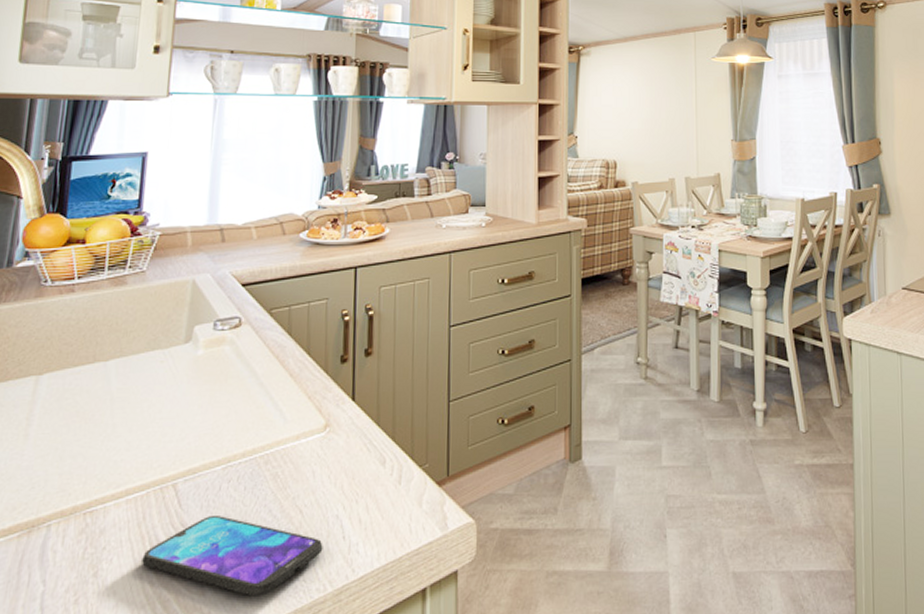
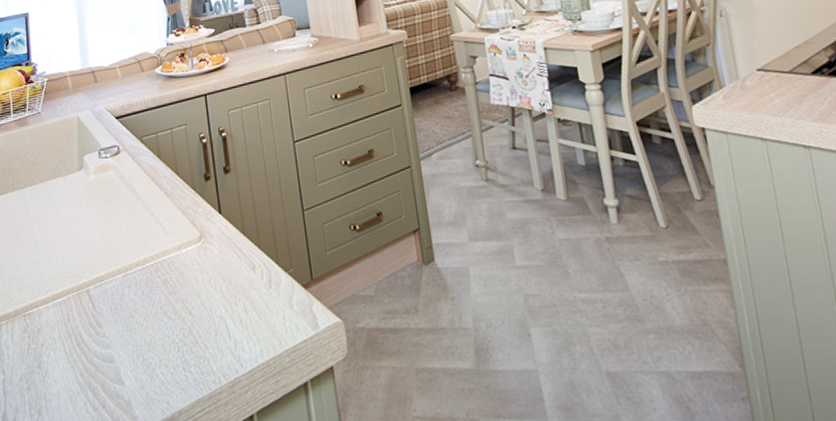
smartphone: present [142,516,323,597] -> none [72,317,214,387]

